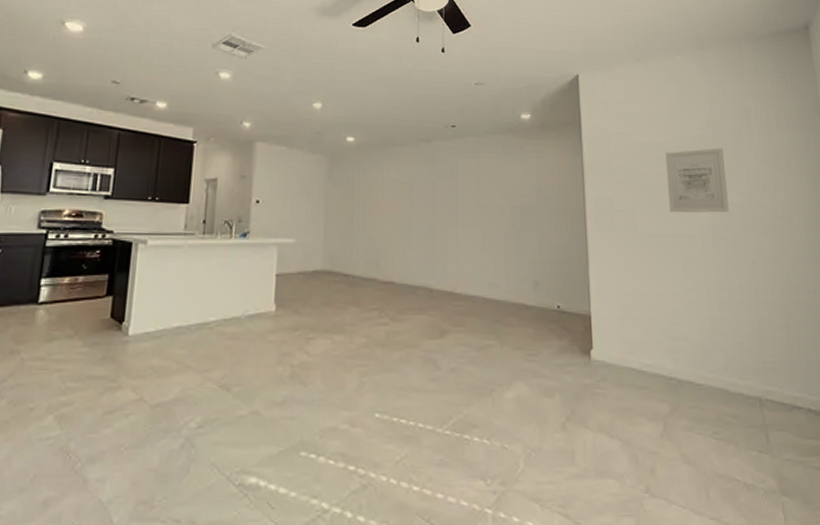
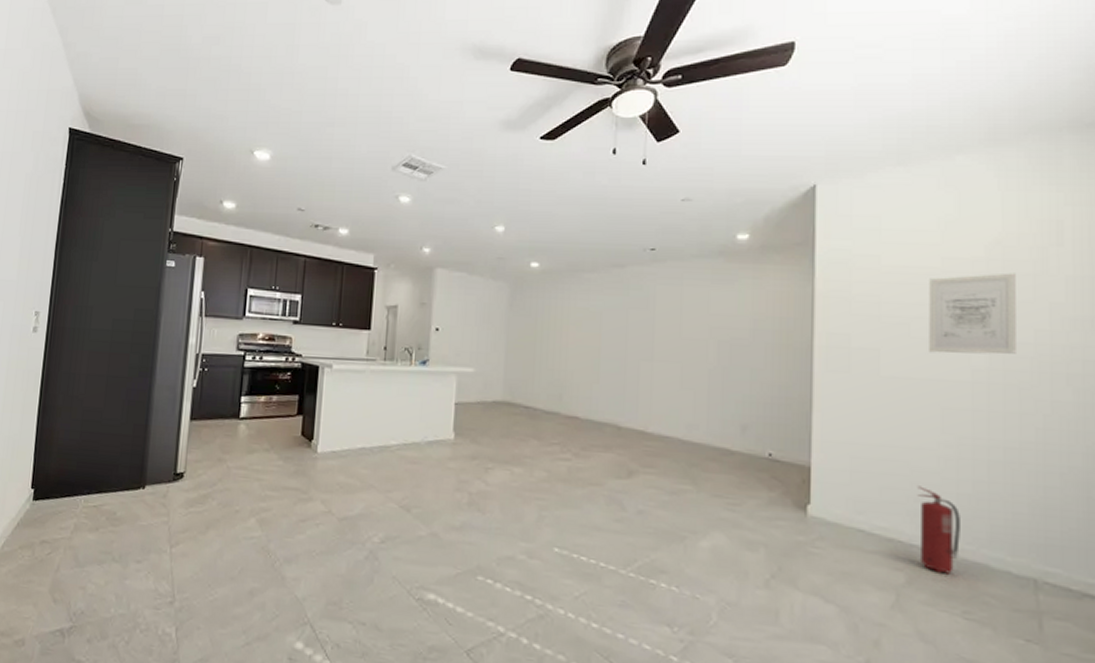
fire extinguisher: none [671,326,706,401] -> present [917,486,960,574]

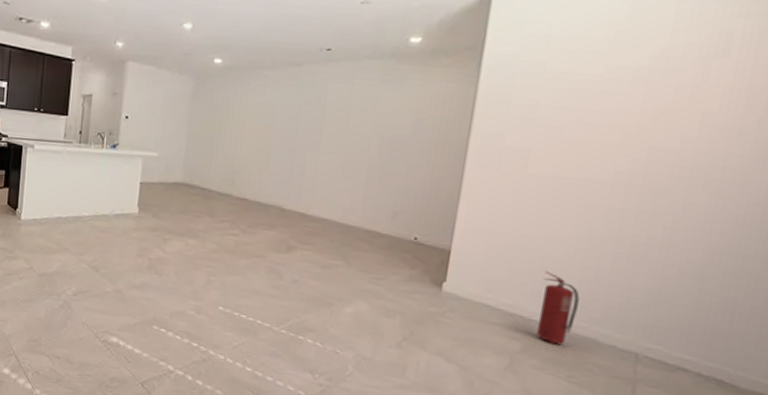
wall art: present [929,273,1016,355] -> none [577,82,675,159]

